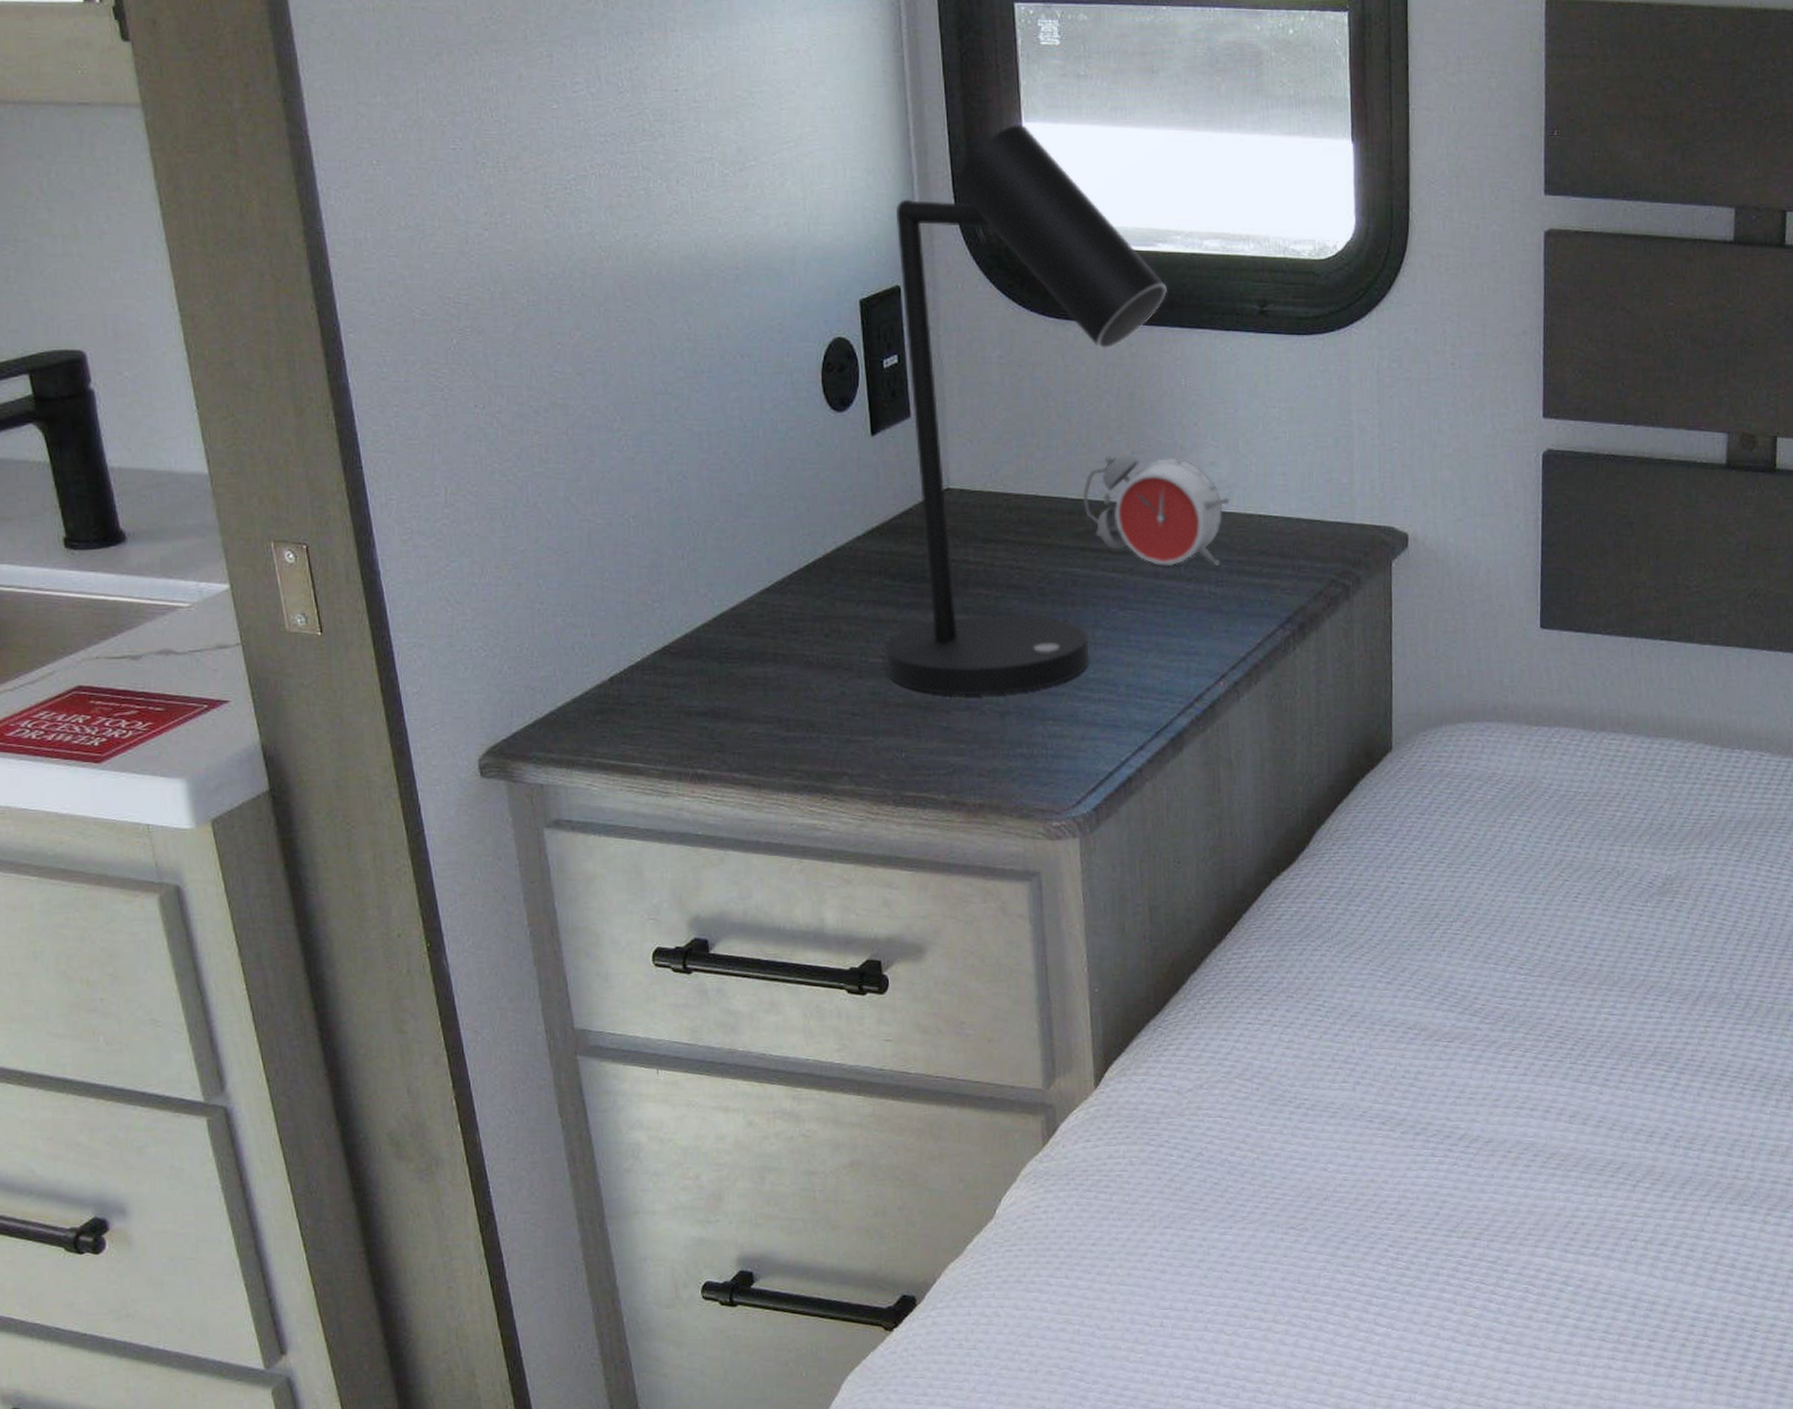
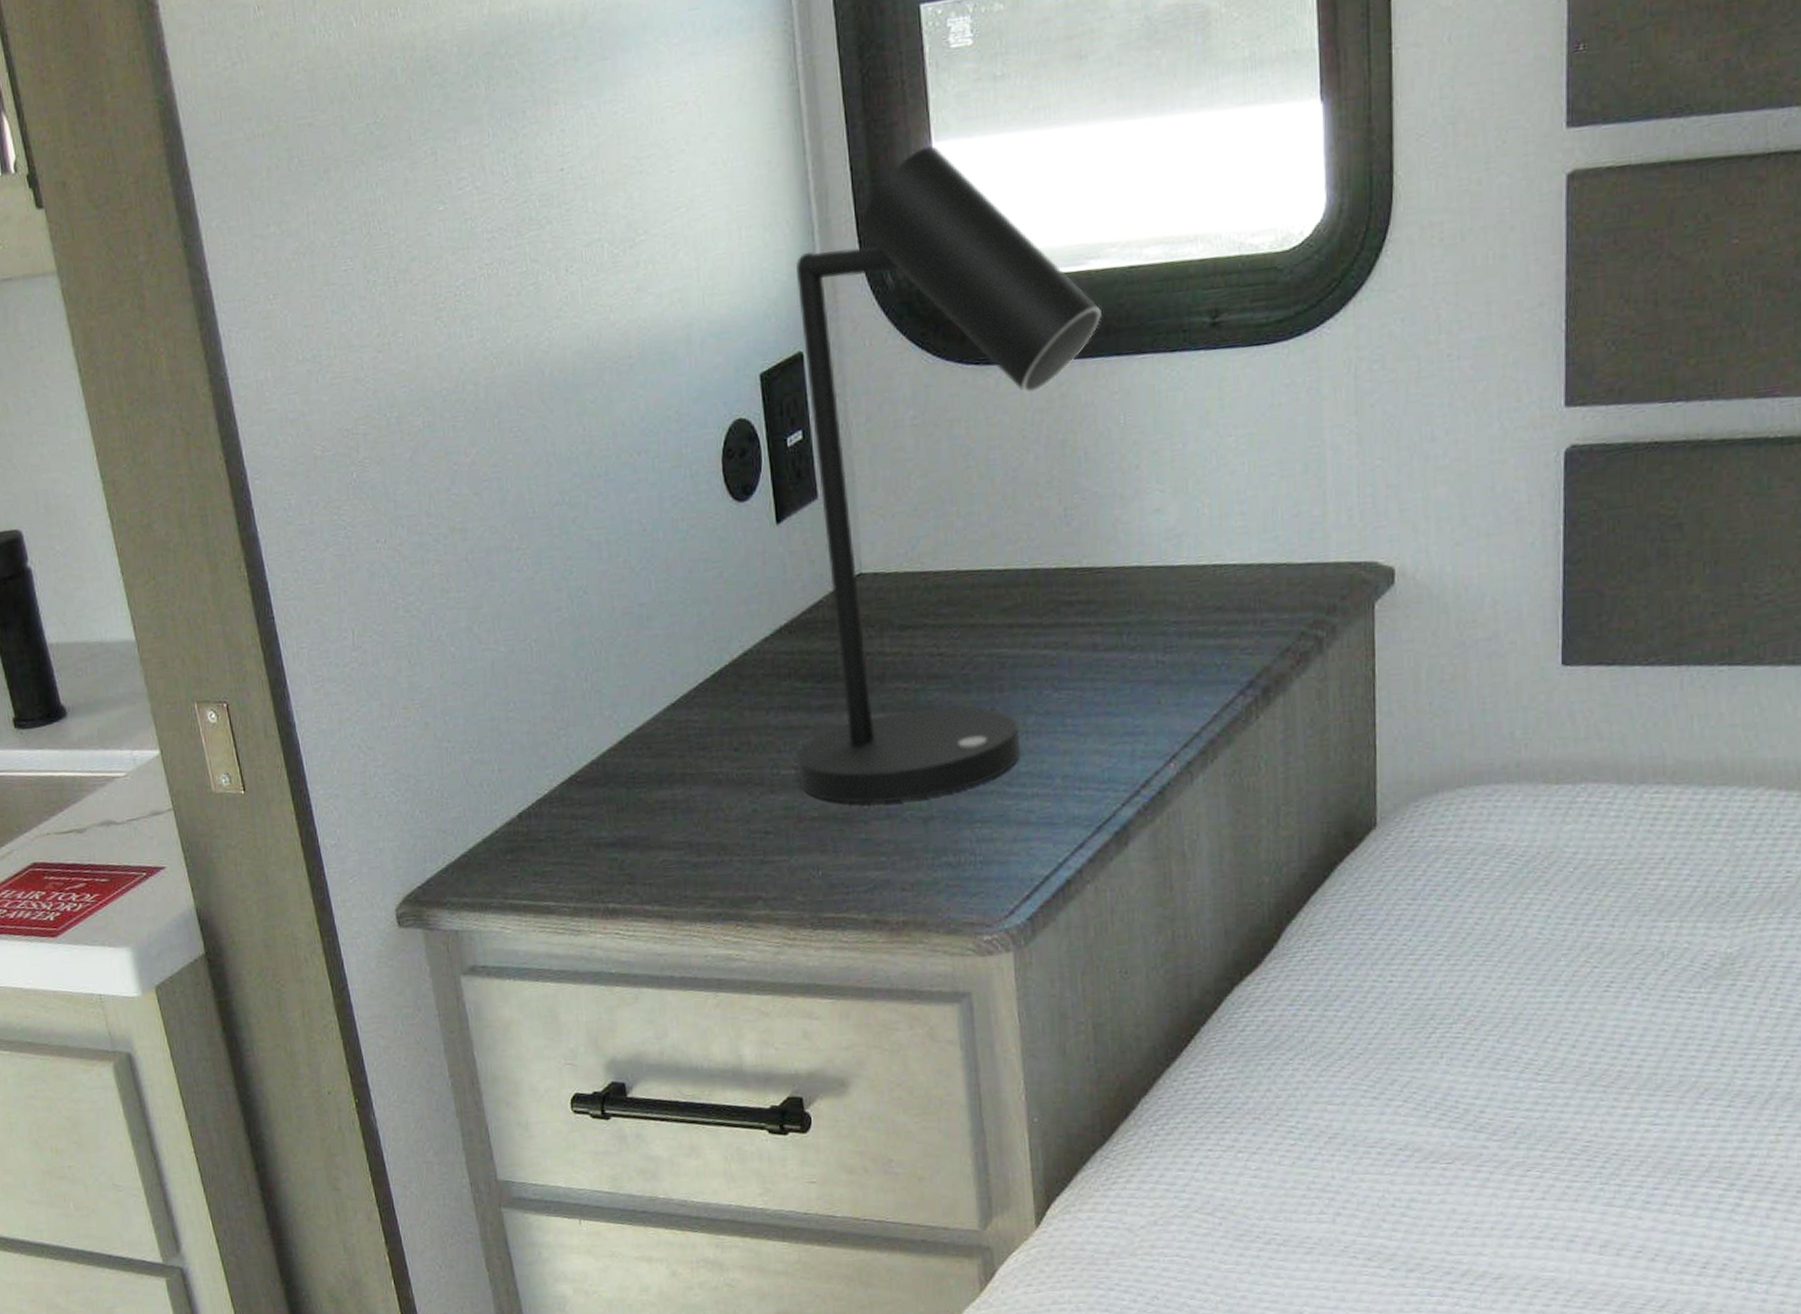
alarm clock: present [1082,455,1230,566] -> none [1009,508,1179,636]

